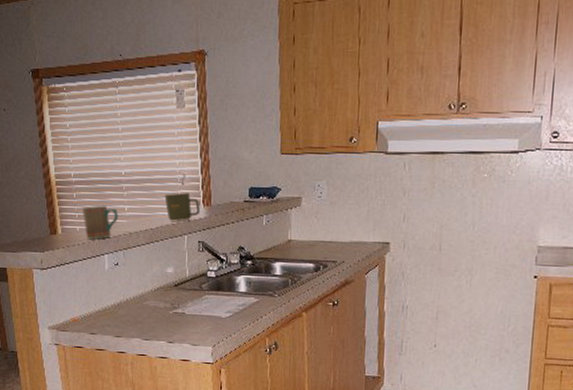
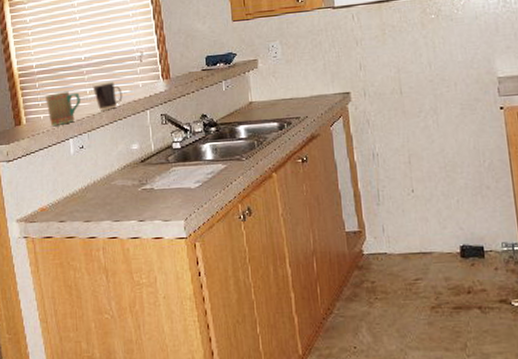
mug: none [131,201,161,231] -> present [92,81,123,111]
mug: present [164,192,201,222] -> none [124,68,160,99]

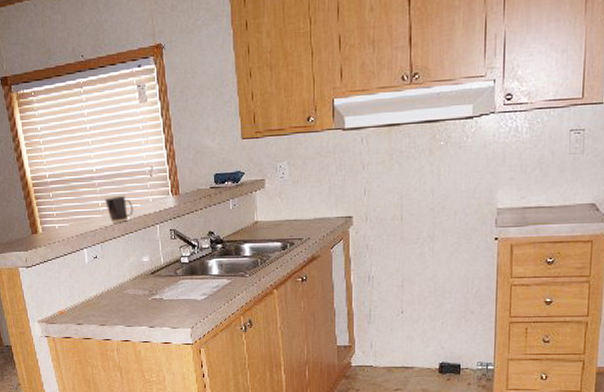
mug: present [45,90,80,126] -> none [59,202,93,235]

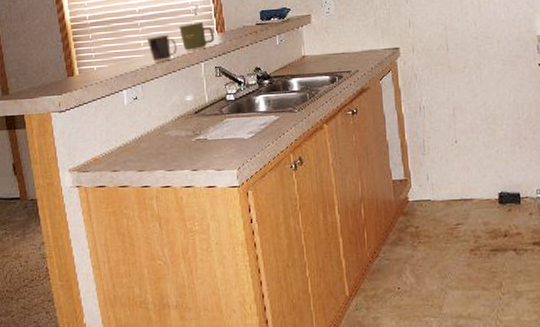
mug: none [135,183,170,213] -> present [179,21,215,52]

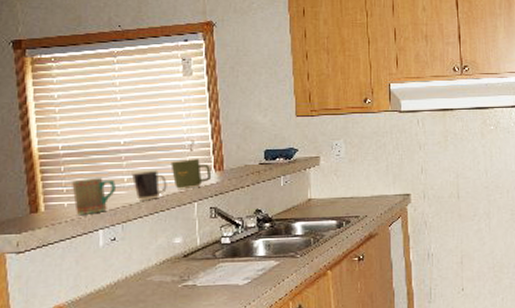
mug: none [99,42,134,77] -> present [72,177,116,215]

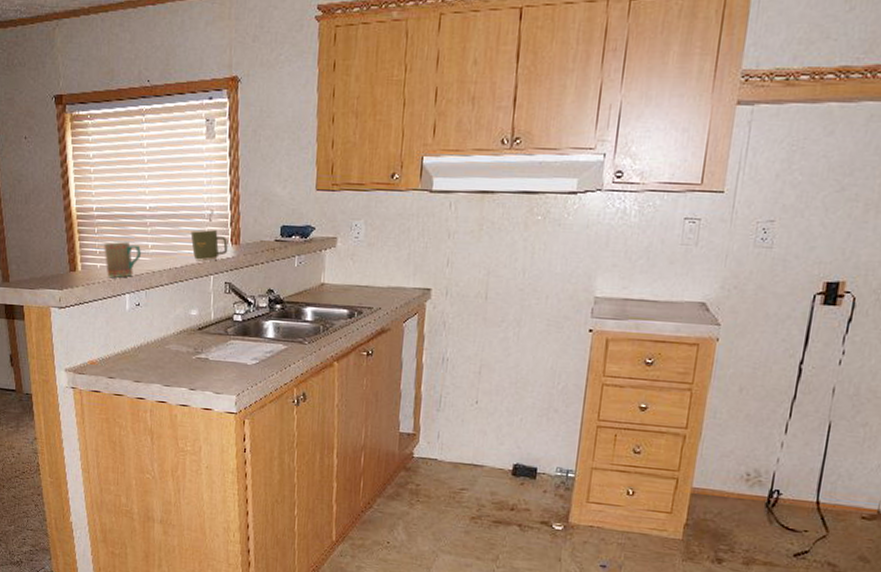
mug: present [131,170,167,201] -> none [155,238,187,269]

